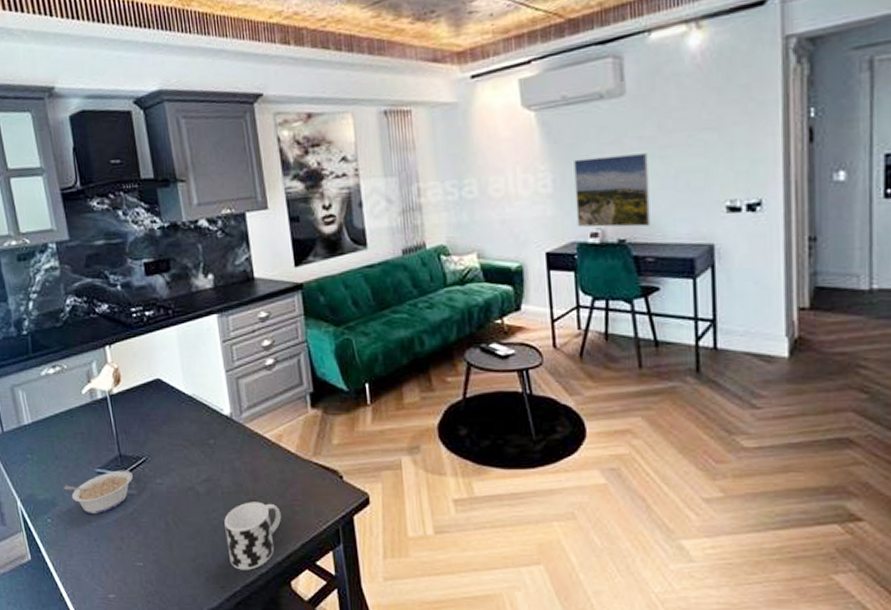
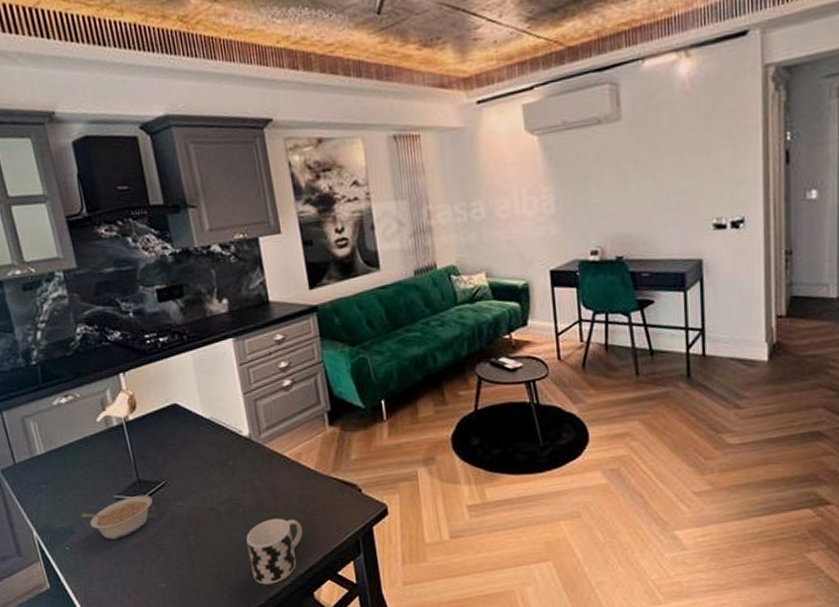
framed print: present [574,153,651,227] -> none [575,175,646,246]

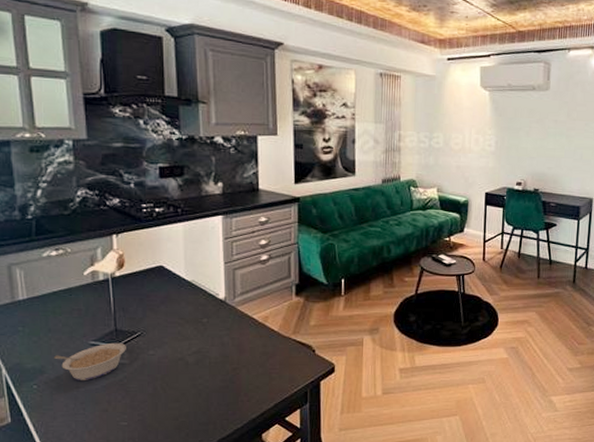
cup: present [246,518,303,585] -> none [209,370,260,426]

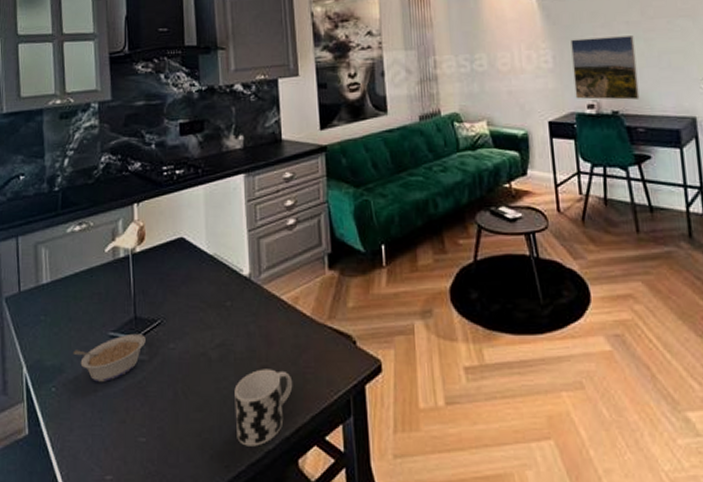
cup: none [209,370,260,426] -> present [234,369,293,447]
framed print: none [508,129,559,181] -> present [570,36,640,100]

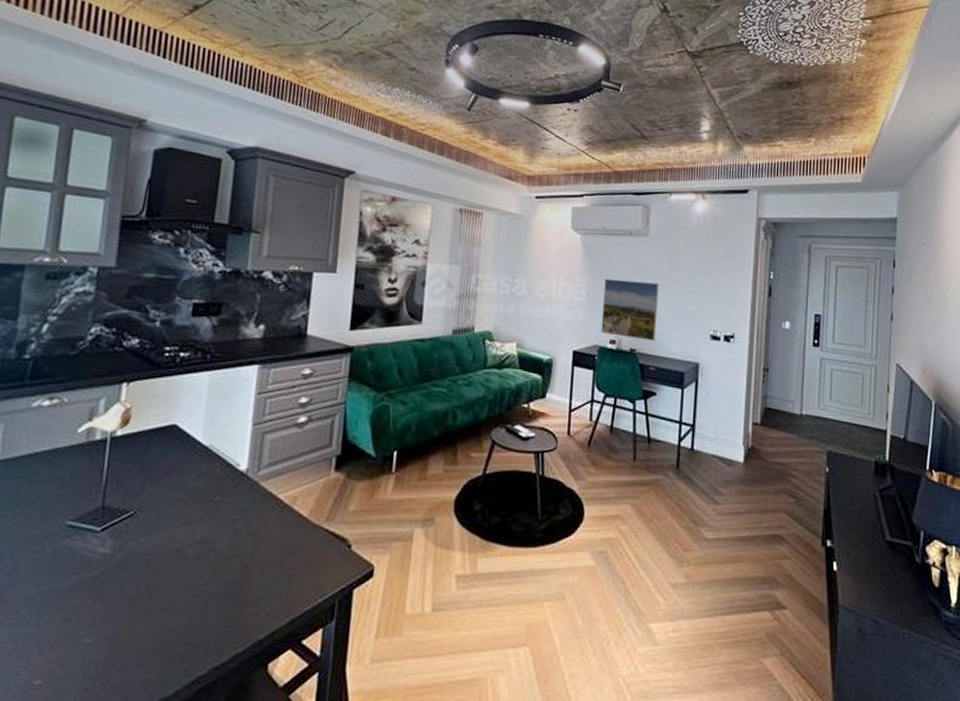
legume: present [72,333,146,382] -> none [15,524,112,576]
cup: present [234,369,293,447] -> none [202,569,276,650]

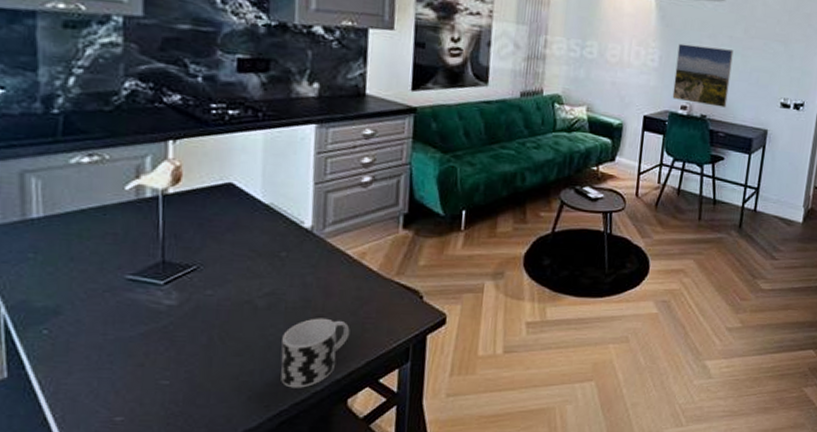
cup: none [202,569,276,650] -> present [280,318,350,388]

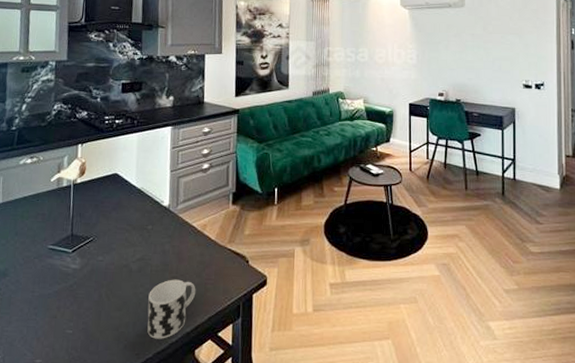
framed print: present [672,43,734,108] -> none [430,43,477,92]

